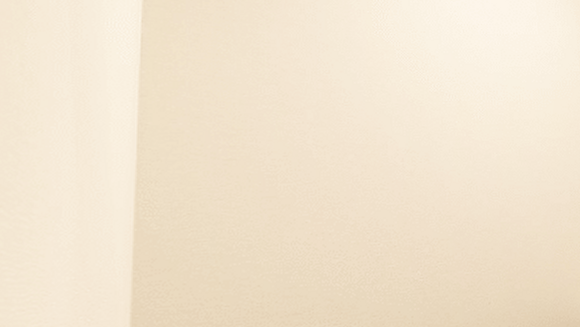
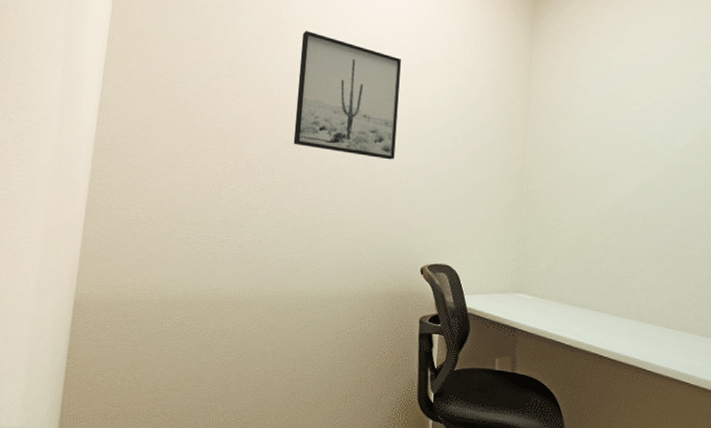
wall art: none [404,62,536,202] -> present [293,31,401,160]

